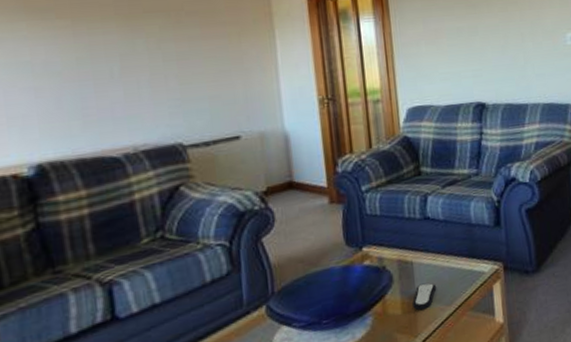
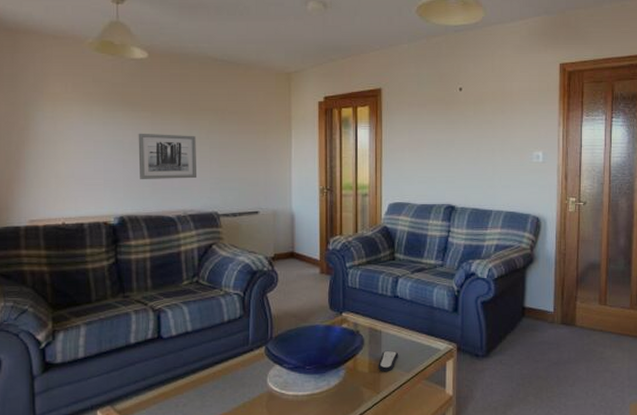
wall art: none [54,46,148,111] -> present [138,133,196,179]

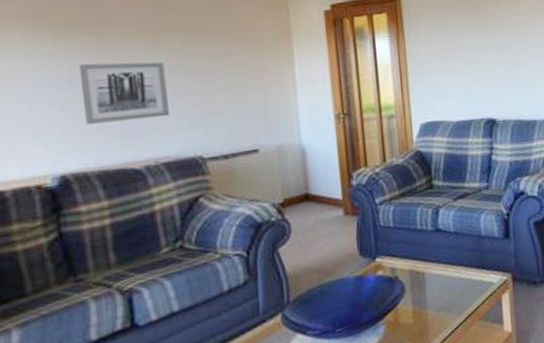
remote control: present [378,350,399,372] -> none [424,293,447,320]

